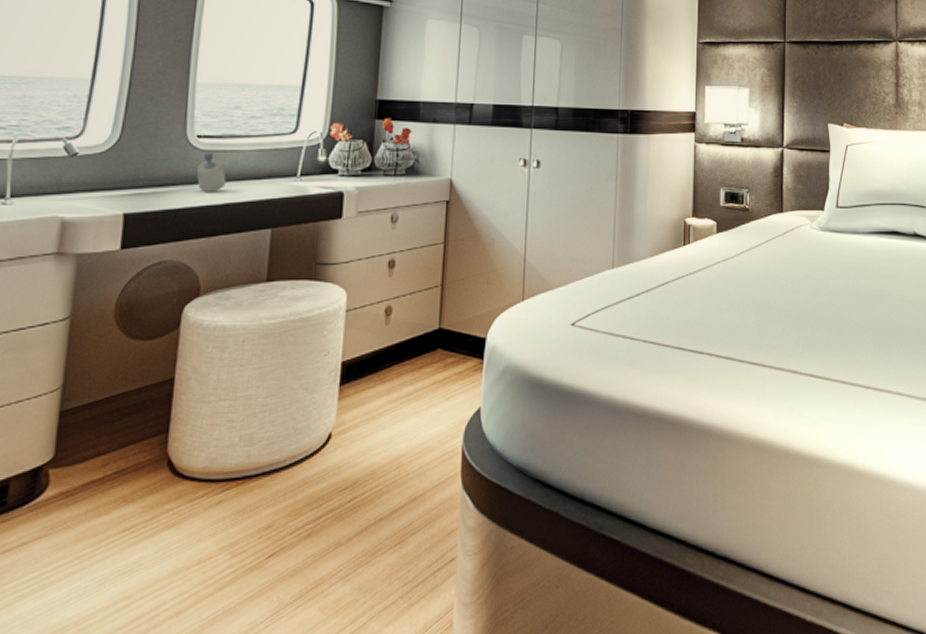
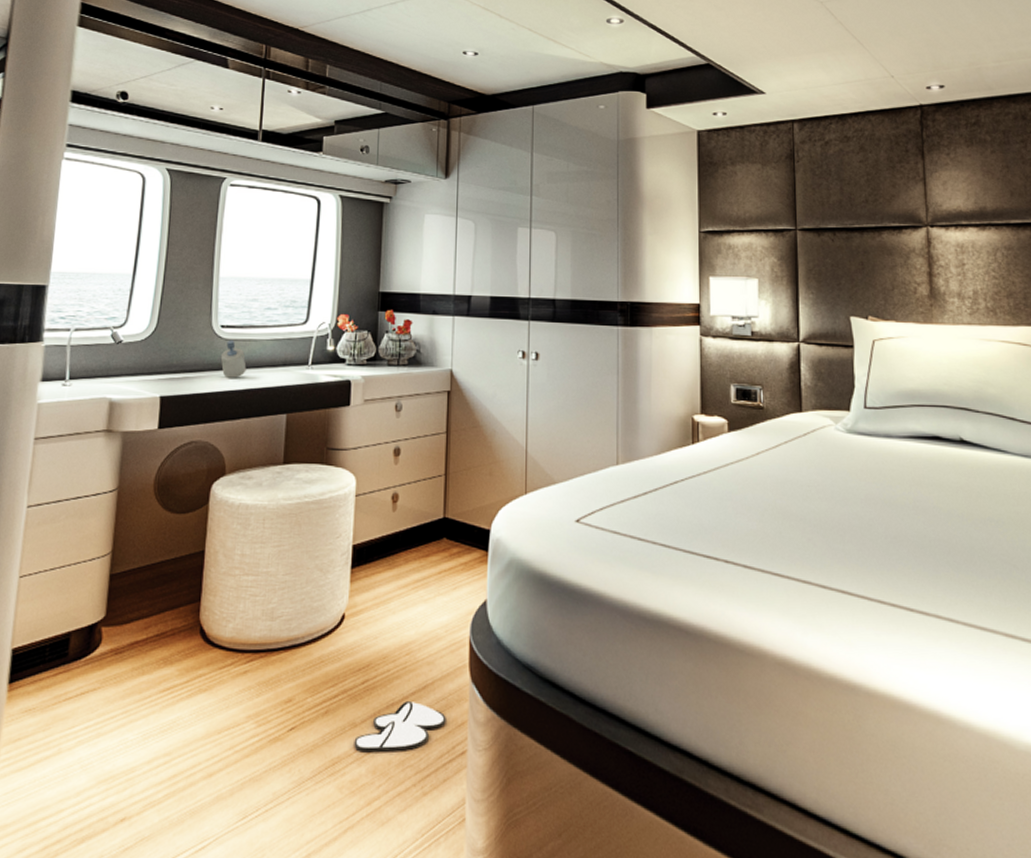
slippers: none [338,513,436,571] -> present [354,700,446,753]

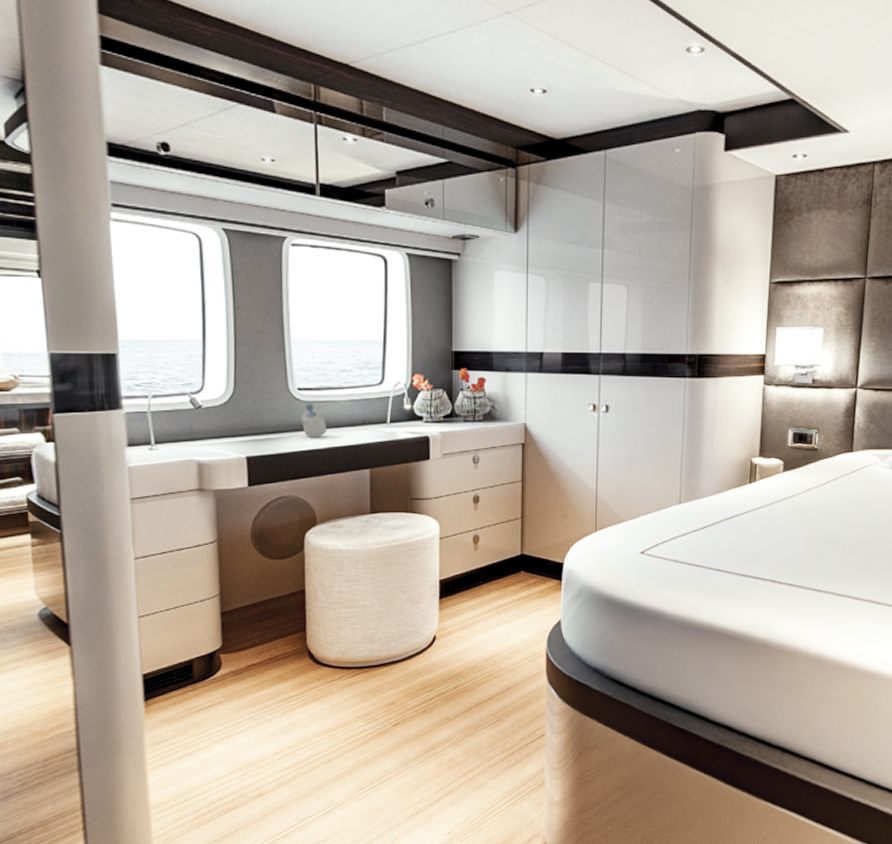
slippers: present [354,700,446,753] -> none [450,699,527,739]

